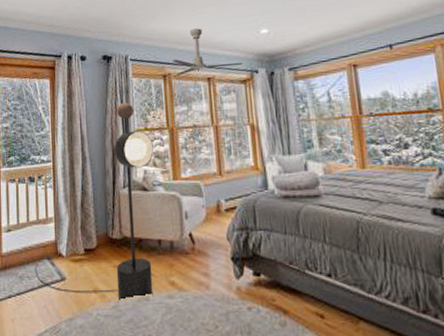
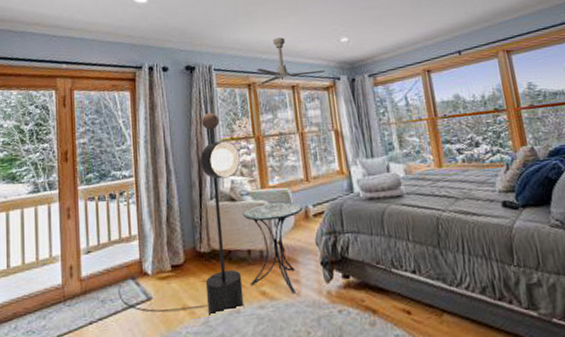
side table: none [154,195,215,288] -> present [243,202,303,295]

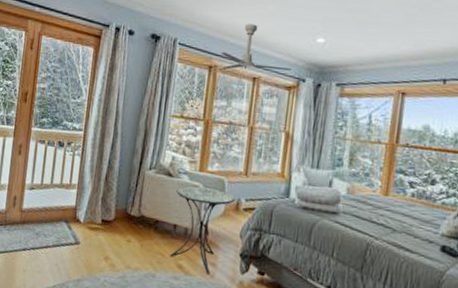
floor lamp: present [118,112,245,318] -> none [51,85,186,275]

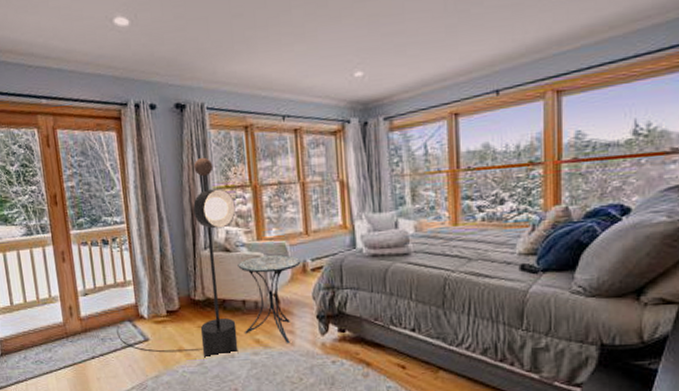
floor lamp: none [51,85,186,275] -> present [116,157,239,361]
ceiling fan: present [220,24,292,71] -> none [254,70,334,128]

